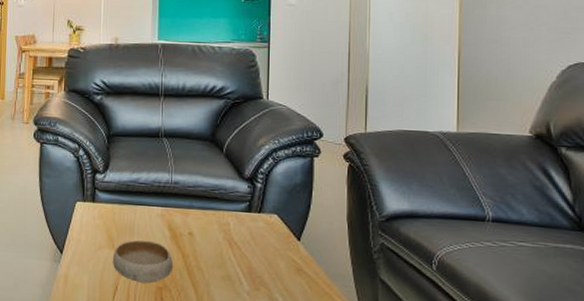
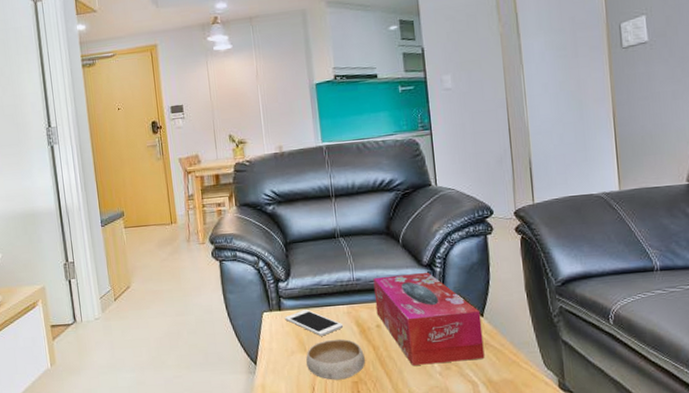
cell phone: none [97,205,156,235] -> present [285,309,344,336]
tissue box: none [190,183,298,285] -> present [373,272,485,365]

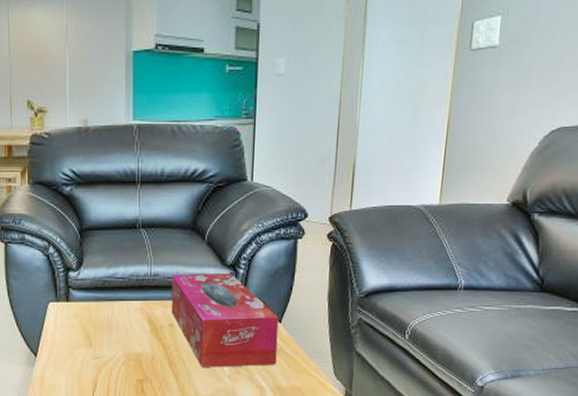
cell phone: present [285,309,344,336] -> none [72,302,135,331]
bowl: present [306,339,365,380] -> none [91,335,153,377]

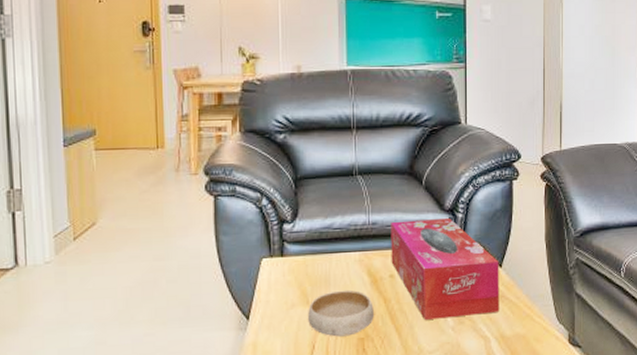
bowl: none [91,335,153,377] -> present [308,290,374,337]

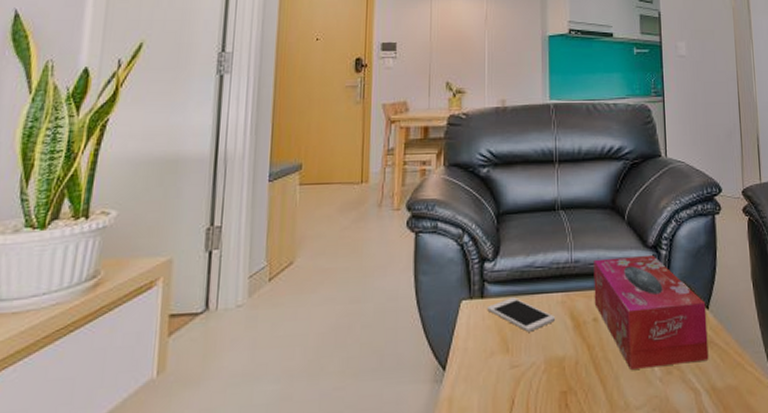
cell phone: none [287,256,354,287] -> present [487,297,556,332]
bowl: present [308,290,374,337] -> none [508,335,577,390]

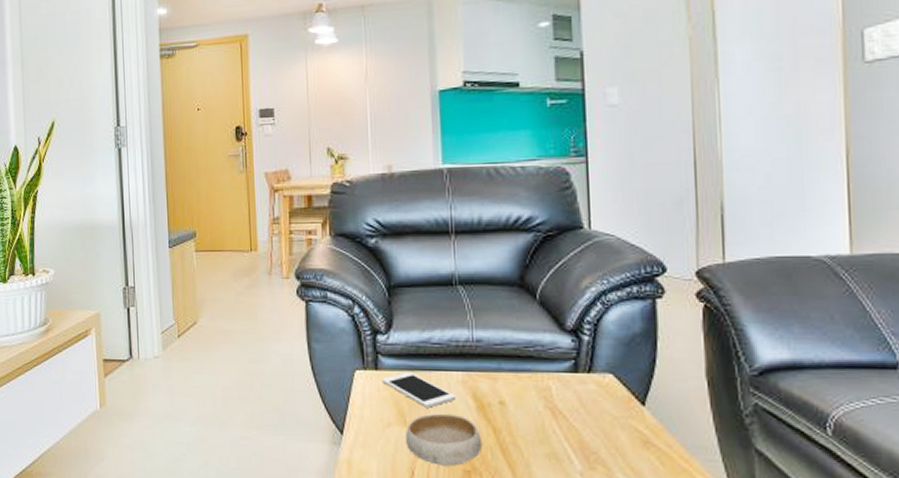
bowl: none [508,335,577,390] -> present [406,413,482,466]
tissue box: present [593,254,709,370] -> none [498,339,644,462]

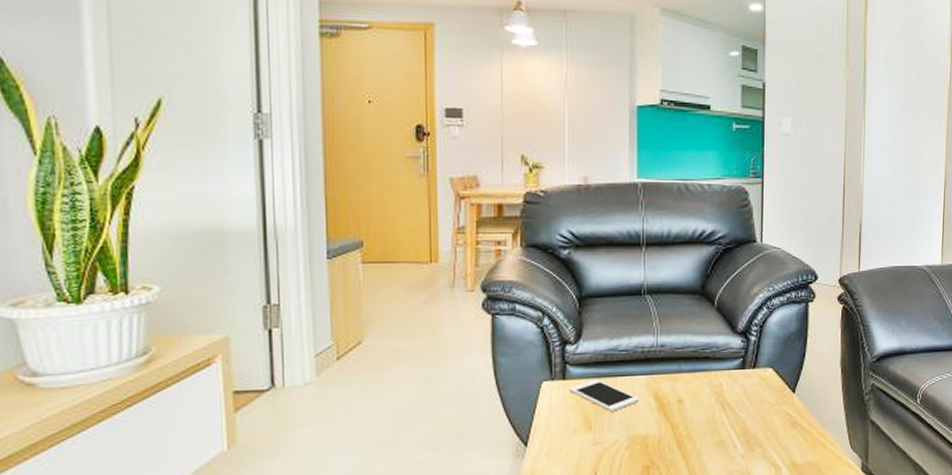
bowl: present [406,413,482,466] -> none [591,415,660,465]

